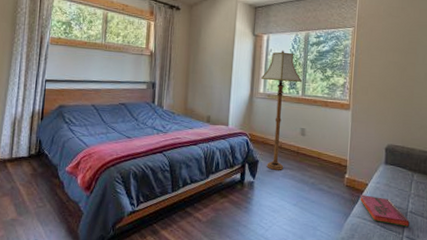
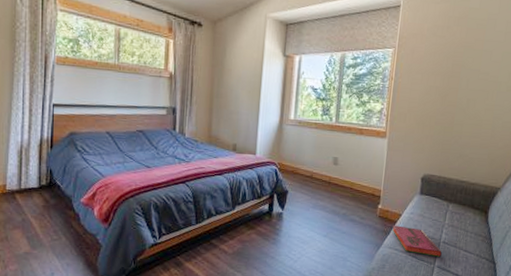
floor lamp: present [260,49,303,170] -> none [291,72,337,201]

